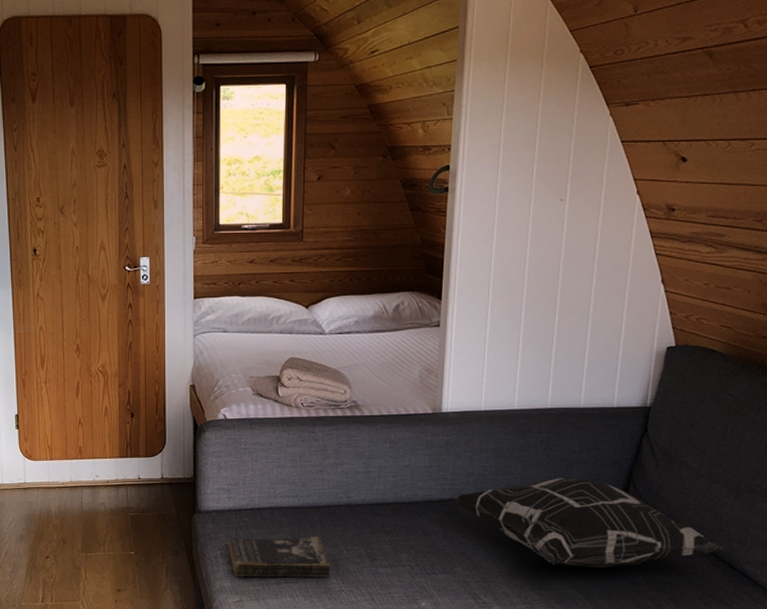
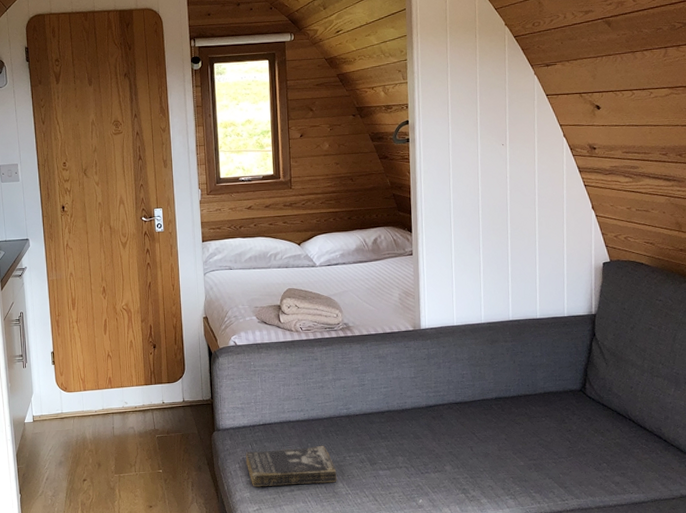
decorative pillow: present [455,478,724,569] -> none [439,380,672,459]

